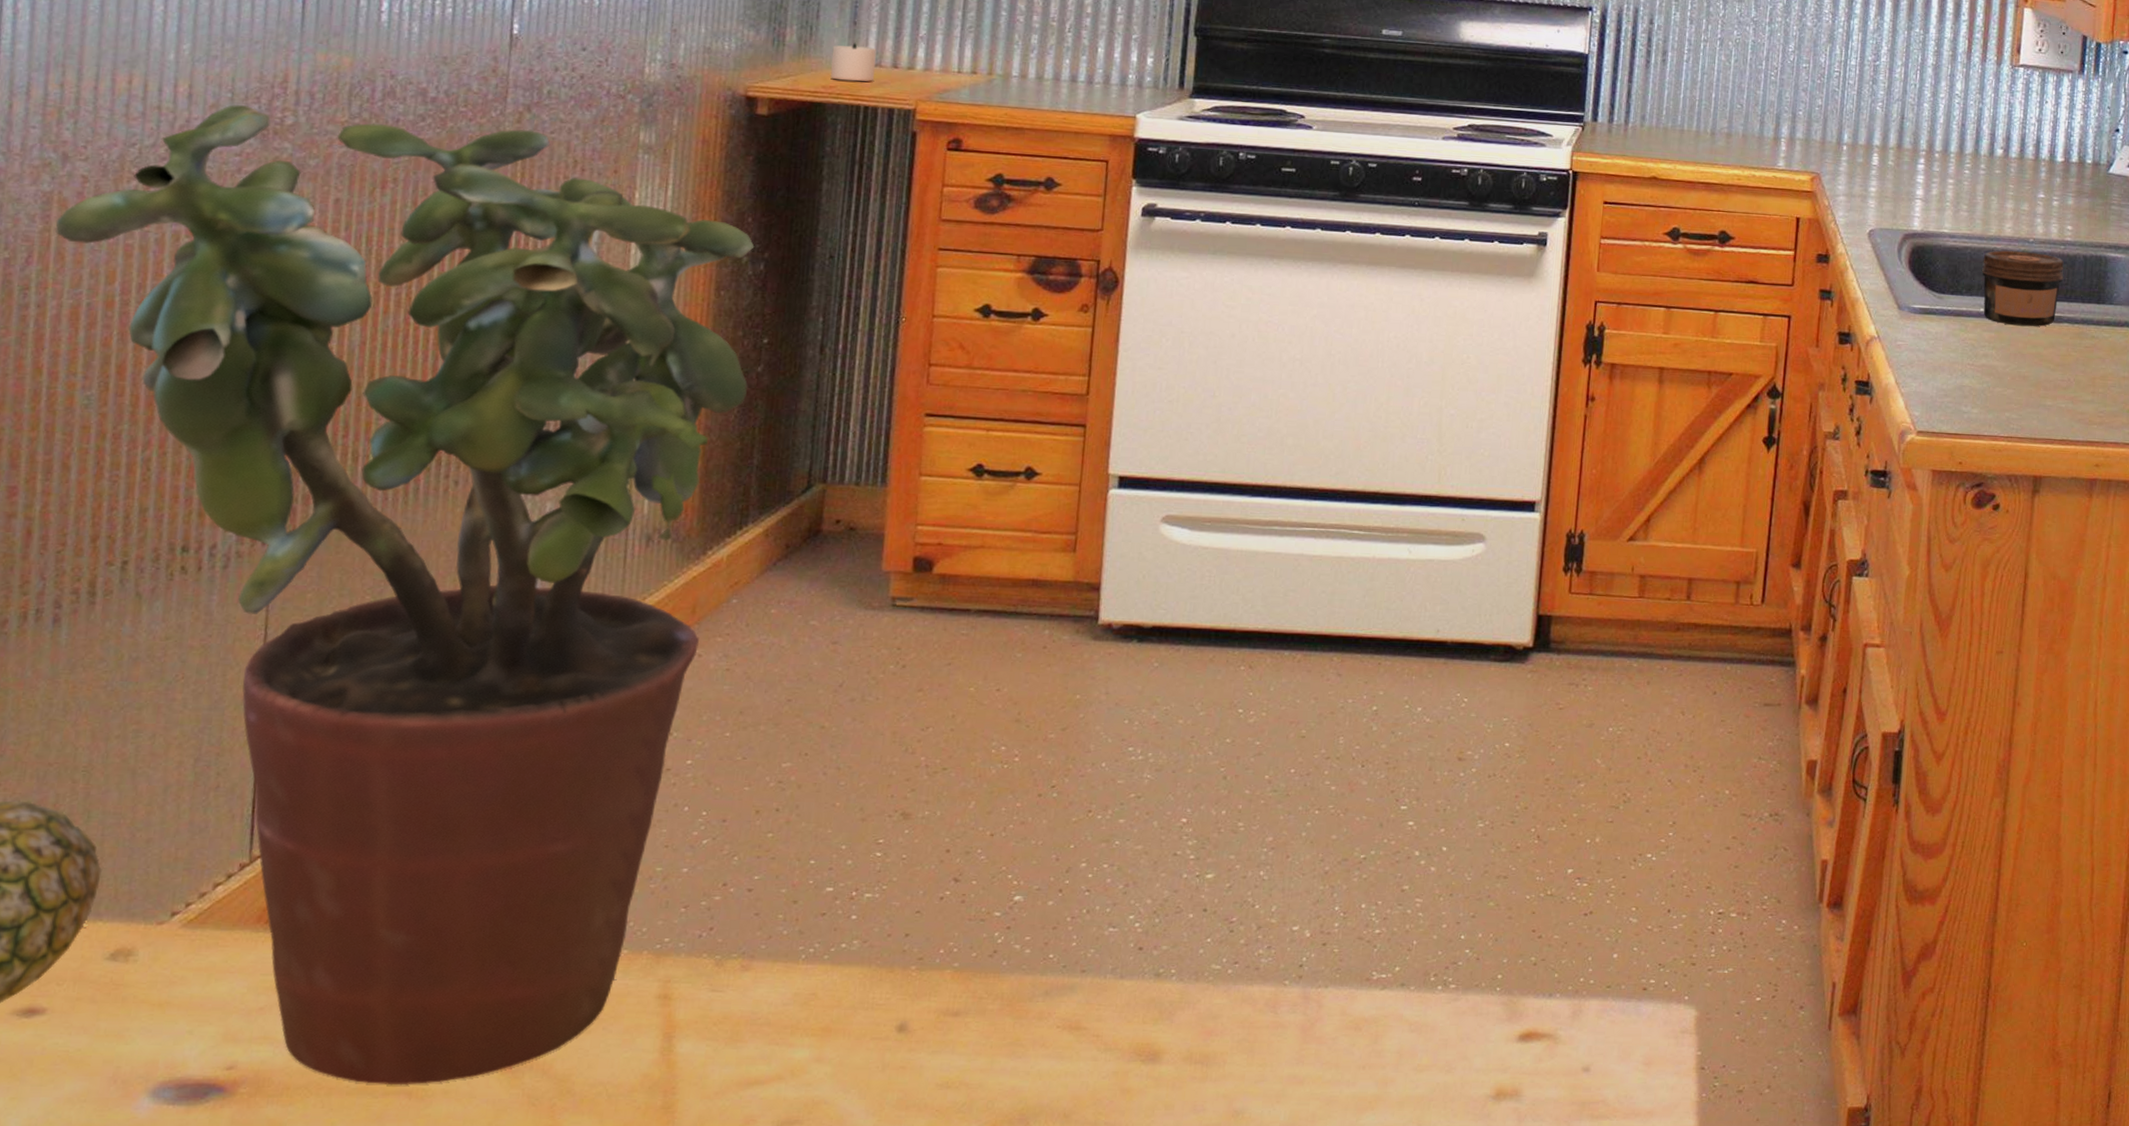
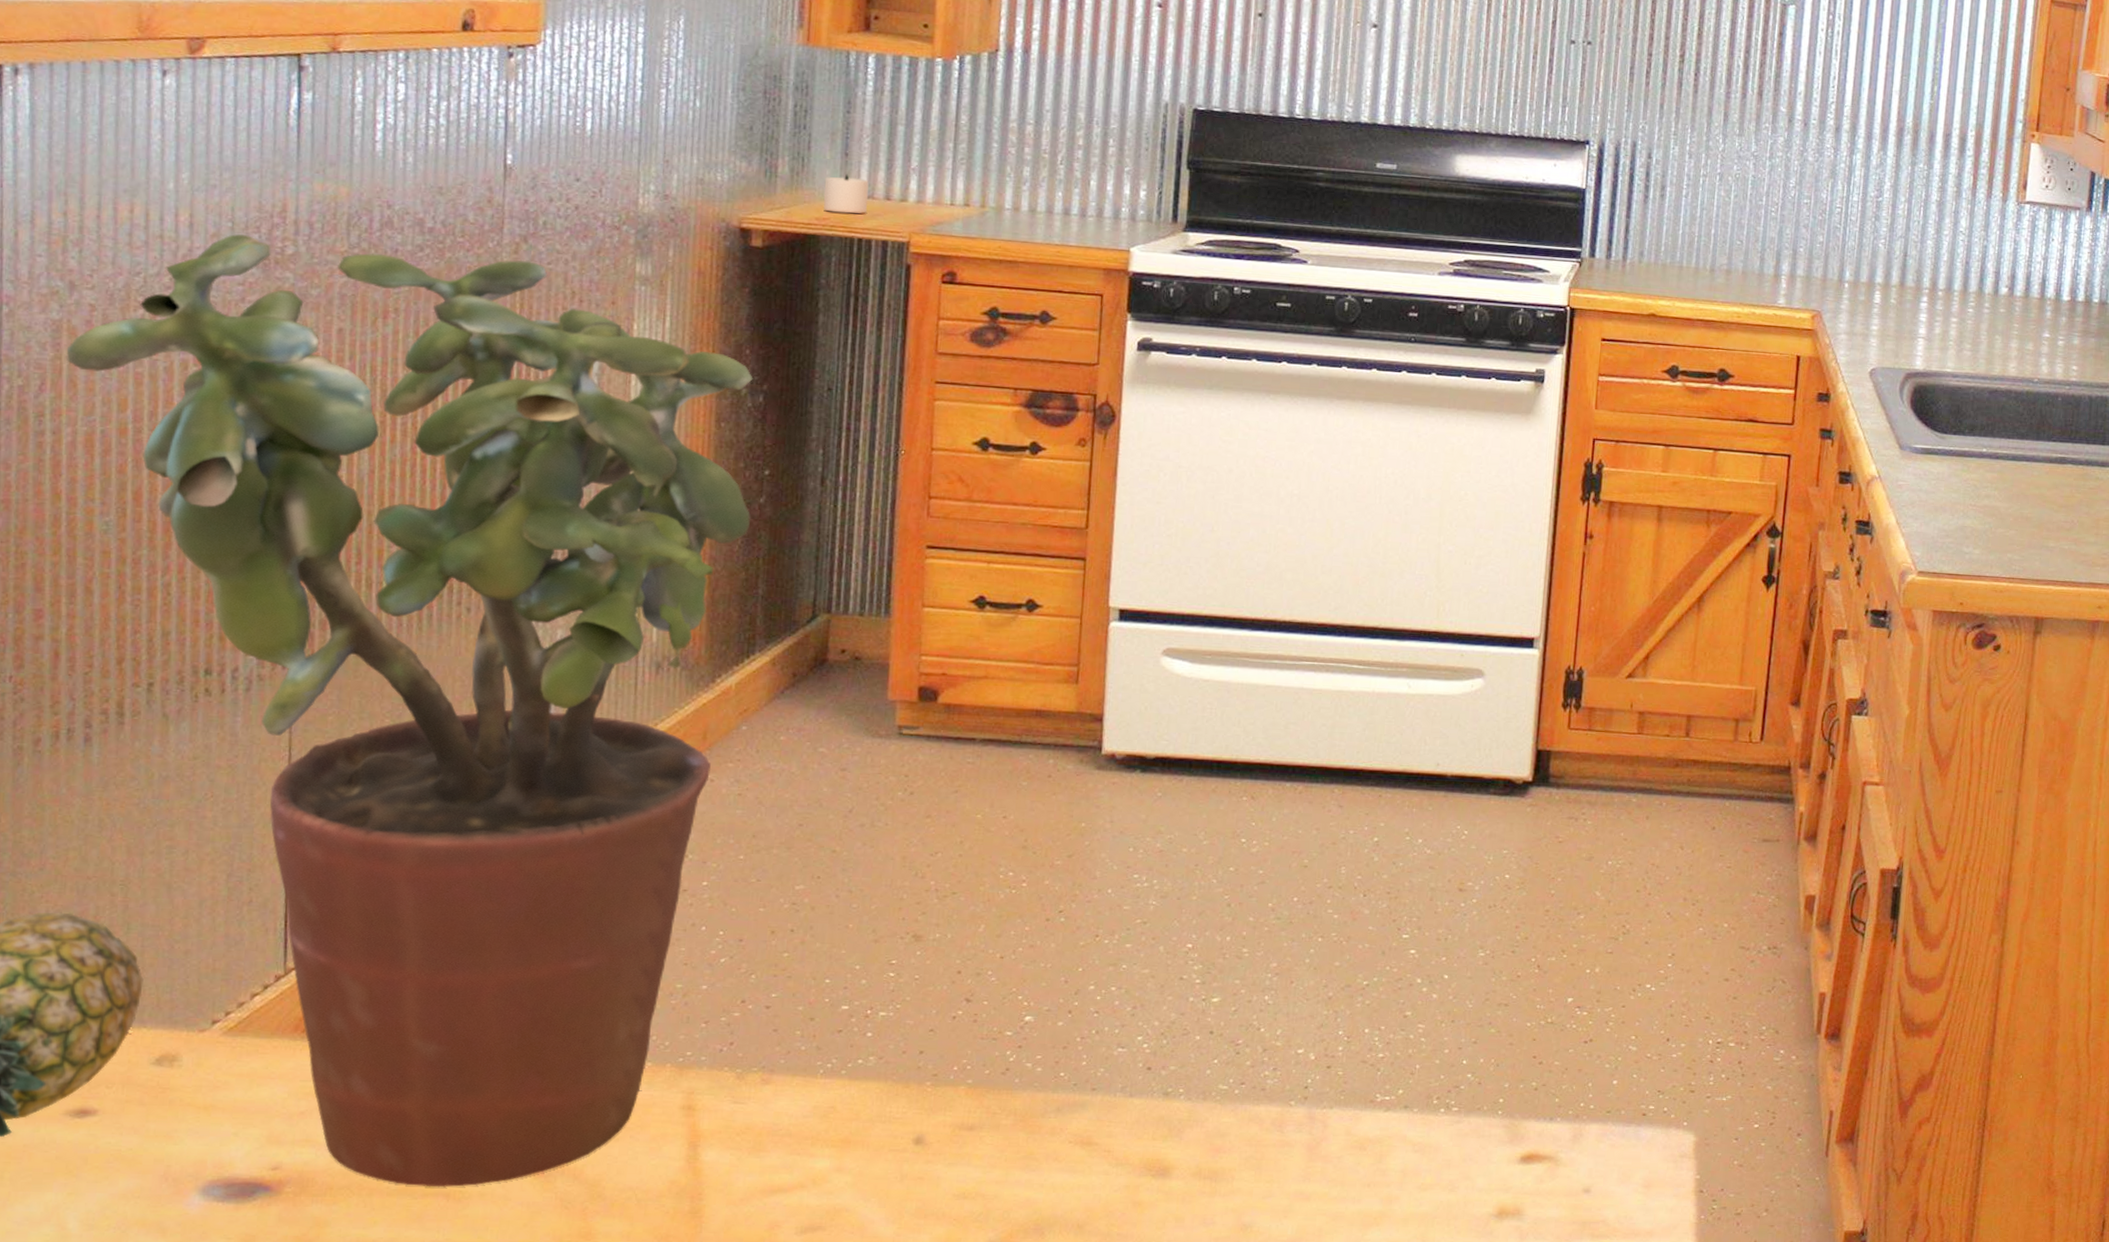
jar: present [1981,250,2064,327] -> none [1984,390,2069,468]

